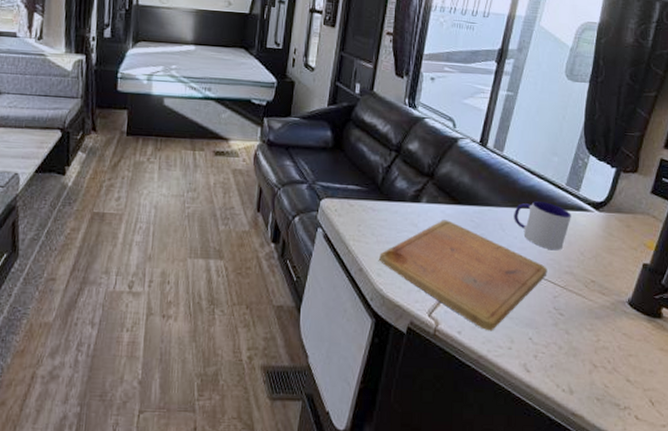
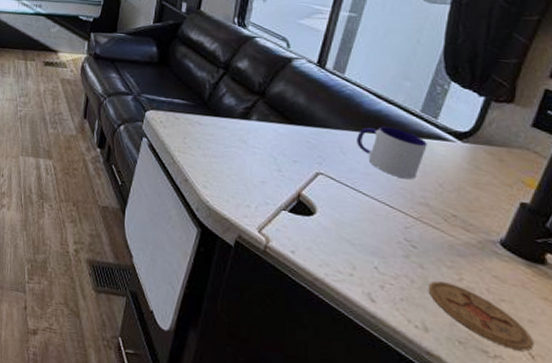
cutting board: present [379,220,547,331] -> none [206,138,397,255]
coaster: none [572,344,654,400] -> present [428,281,534,352]

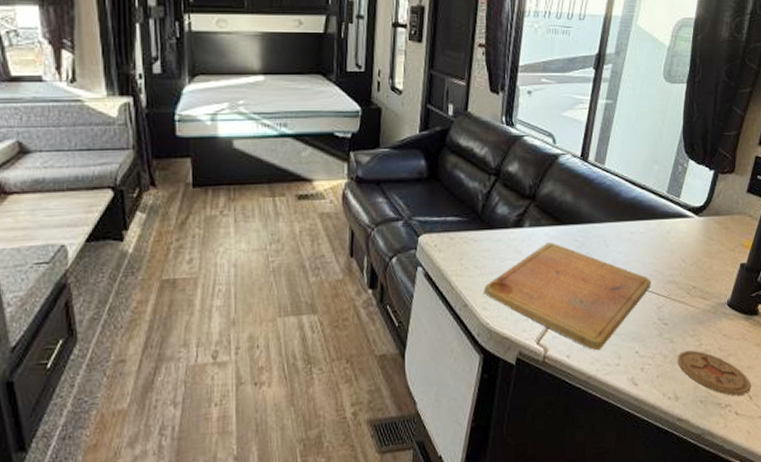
cutting board: none [206,138,397,255] -> present [484,242,651,351]
mug: present [356,126,427,180] -> none [617,212,673,261]

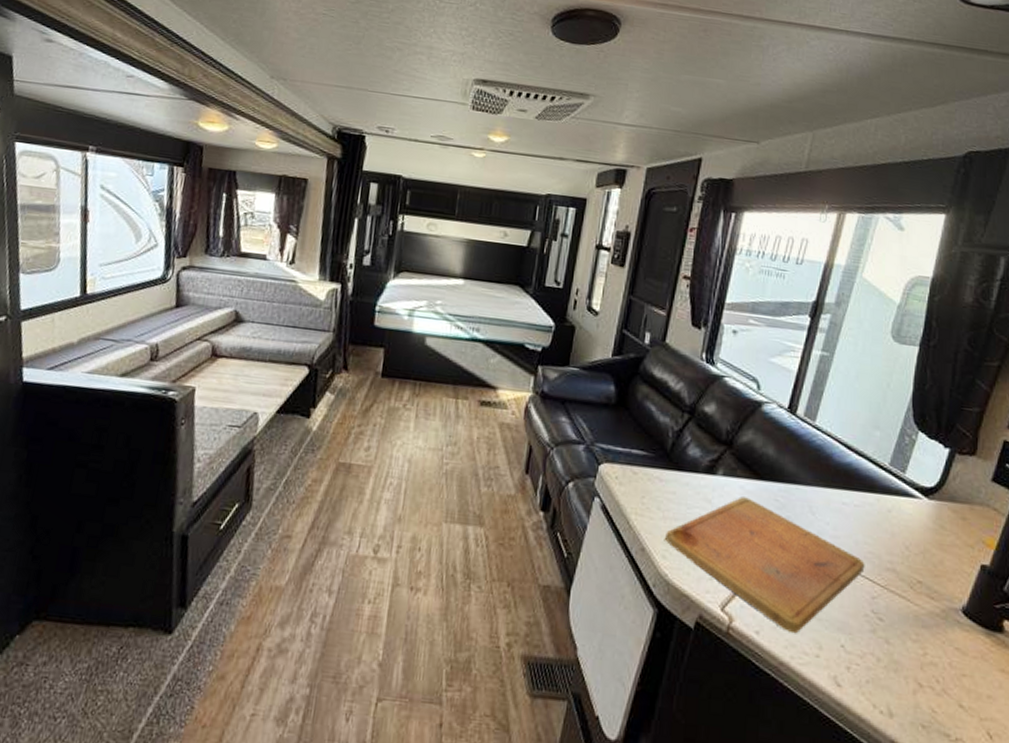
coaster: present [677,350,751,396] -> none [893,657,992,732]

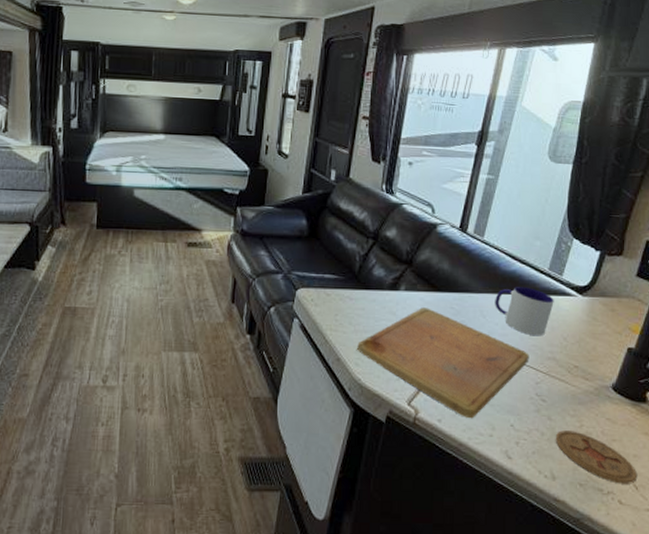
mug: none [826,482,895,543] -> present [495,287,554,337]
coaster: none [893,657,992,732] -> present [555,430,638,484]

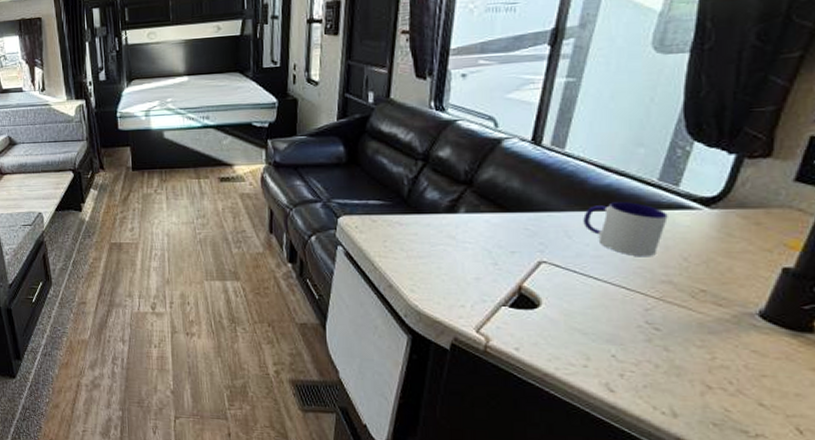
cutting board: present [357,307,529,419] -> none [411,230,635,348]
coaster: present [555,430,638,484] -> none [675,363,802,427]

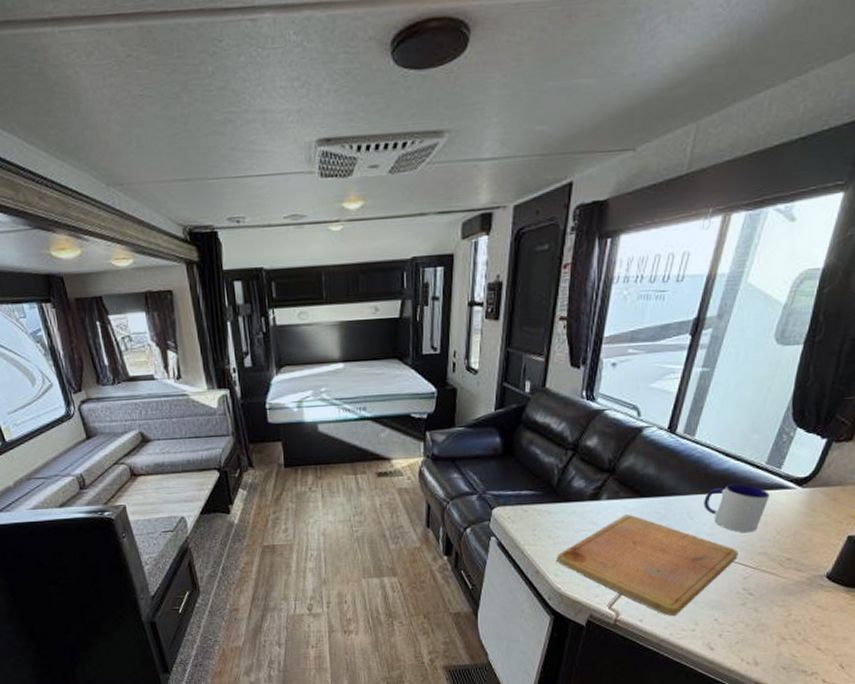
cutting board: none [411,230,635,348] -> present [557,514,739,617]

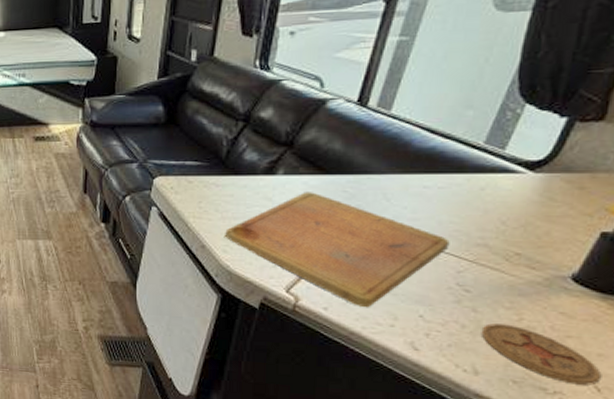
mug: present [703,484,770,533] -> none [403,165,490,221]
coaster: none [760,620,845,665] -> present [481,323,602,385]

